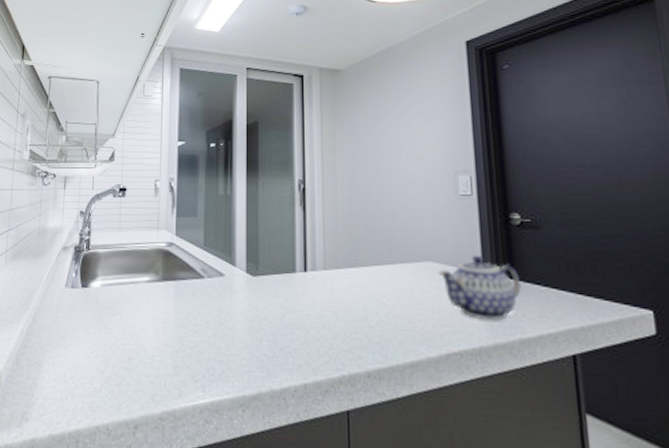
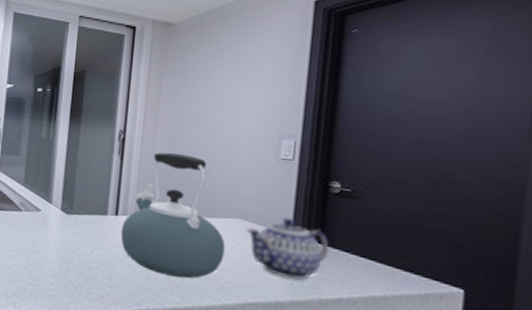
kettle: none [312,199,421,333] -> present [120,152,225,279]

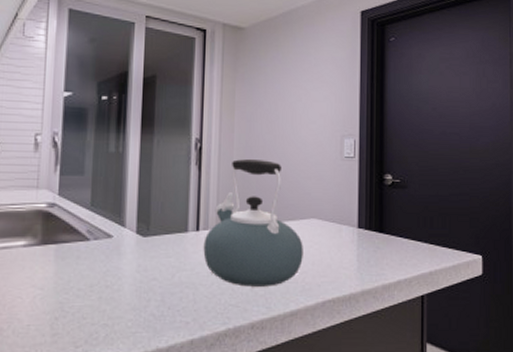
teapot: present [246,217,330,280] -> none [320,212,388,270]

